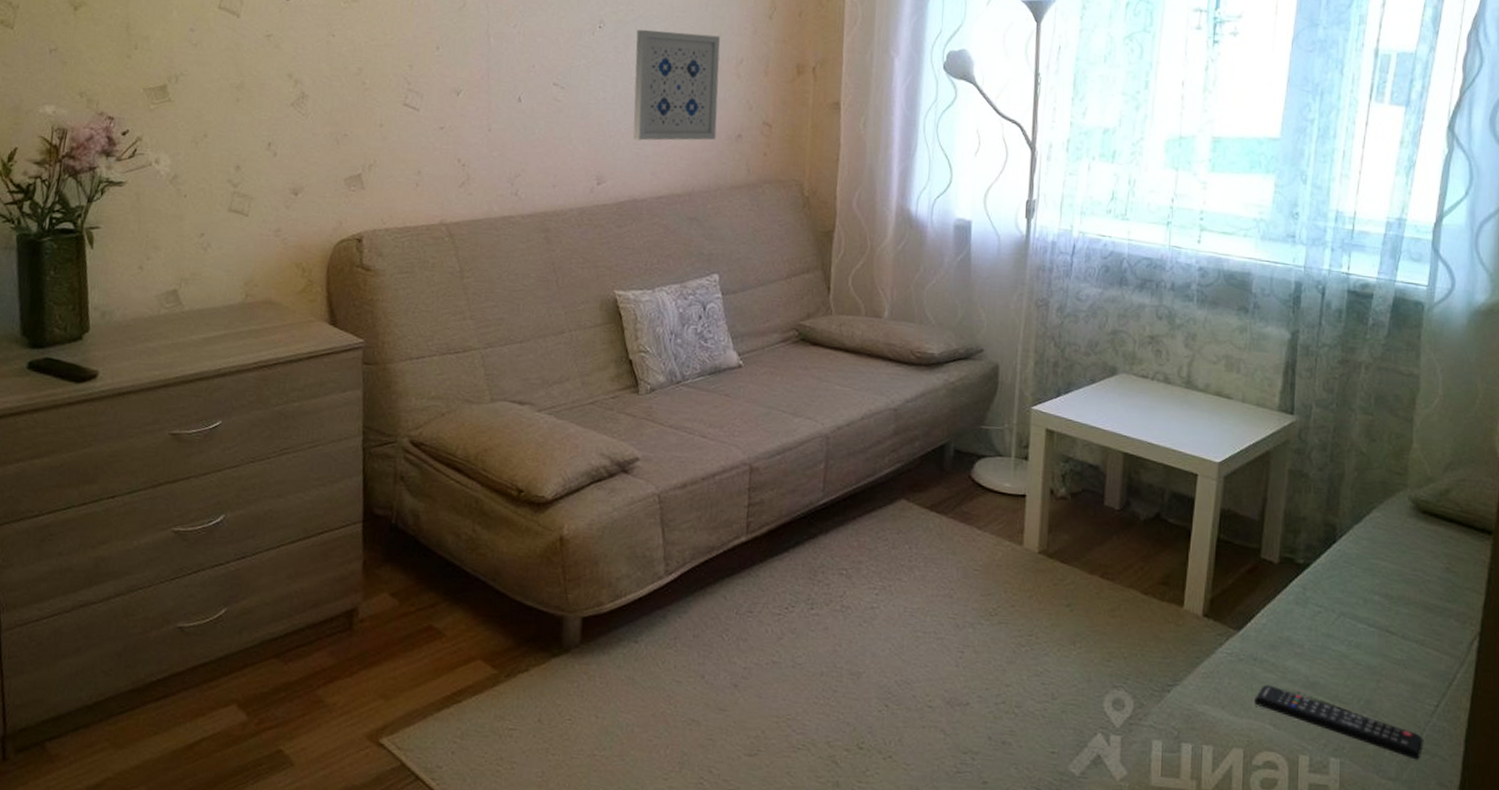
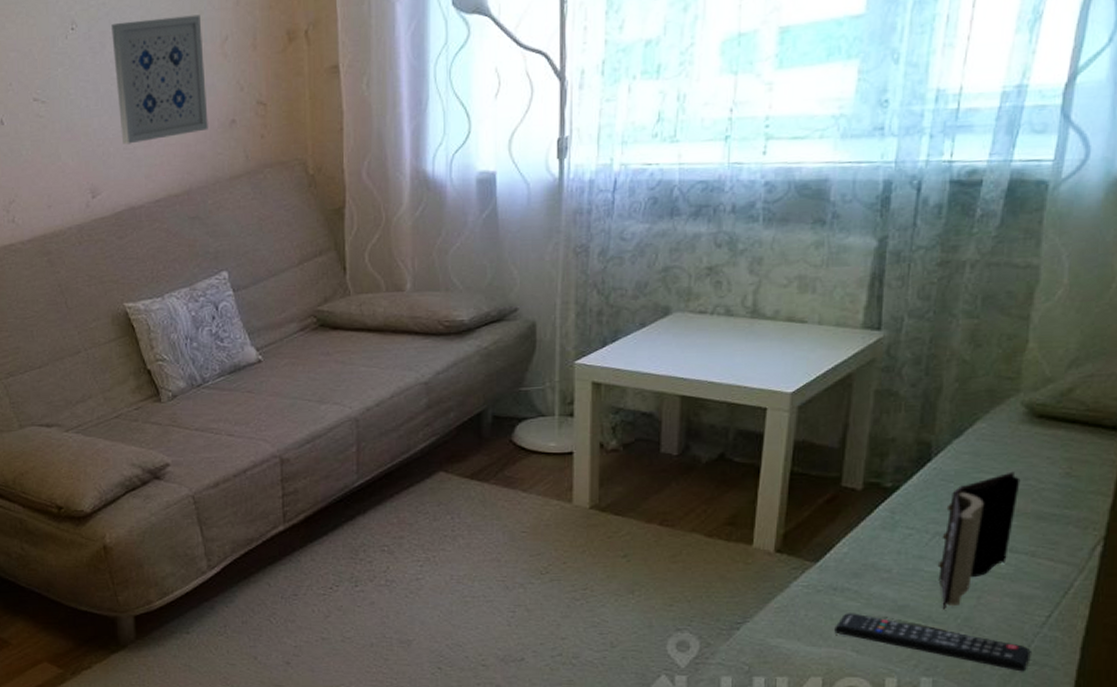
book: none [1342,561,1410,690] -> present [937,471,1021,610]

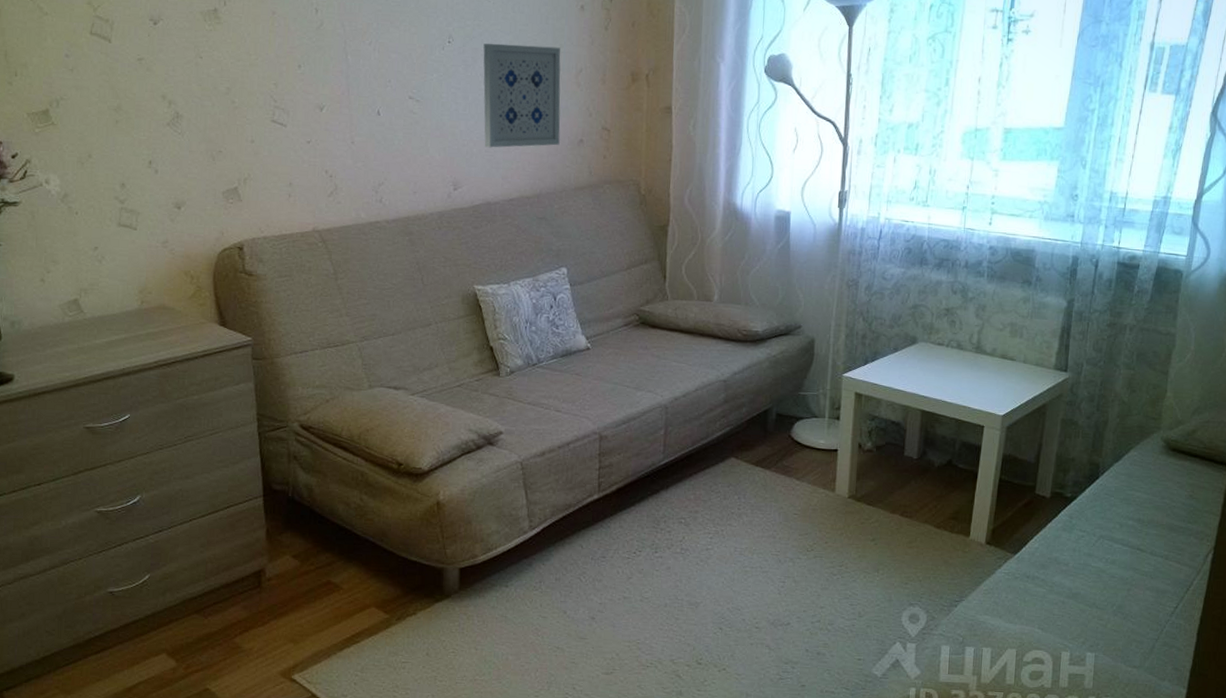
remote control: present [834,613,1031,672] -> none [1026,597,1163,651]
book: present [937,471,1021,610] -> none [1101,491,1159,598]

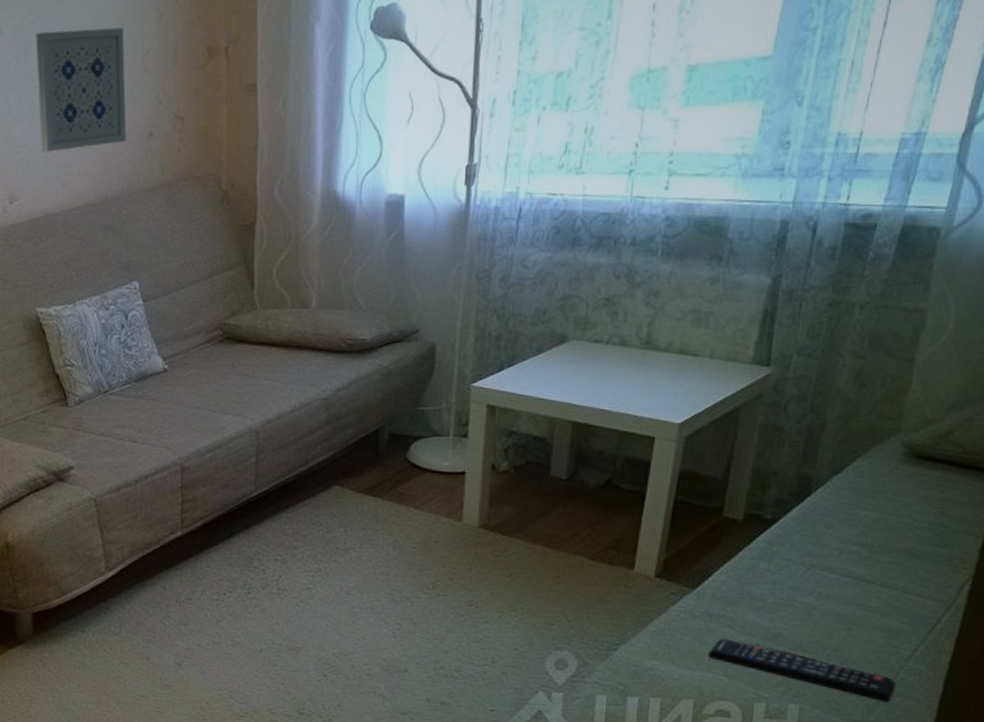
remote control: none [1026,597,1163,651] -> present [708,639,896,703]

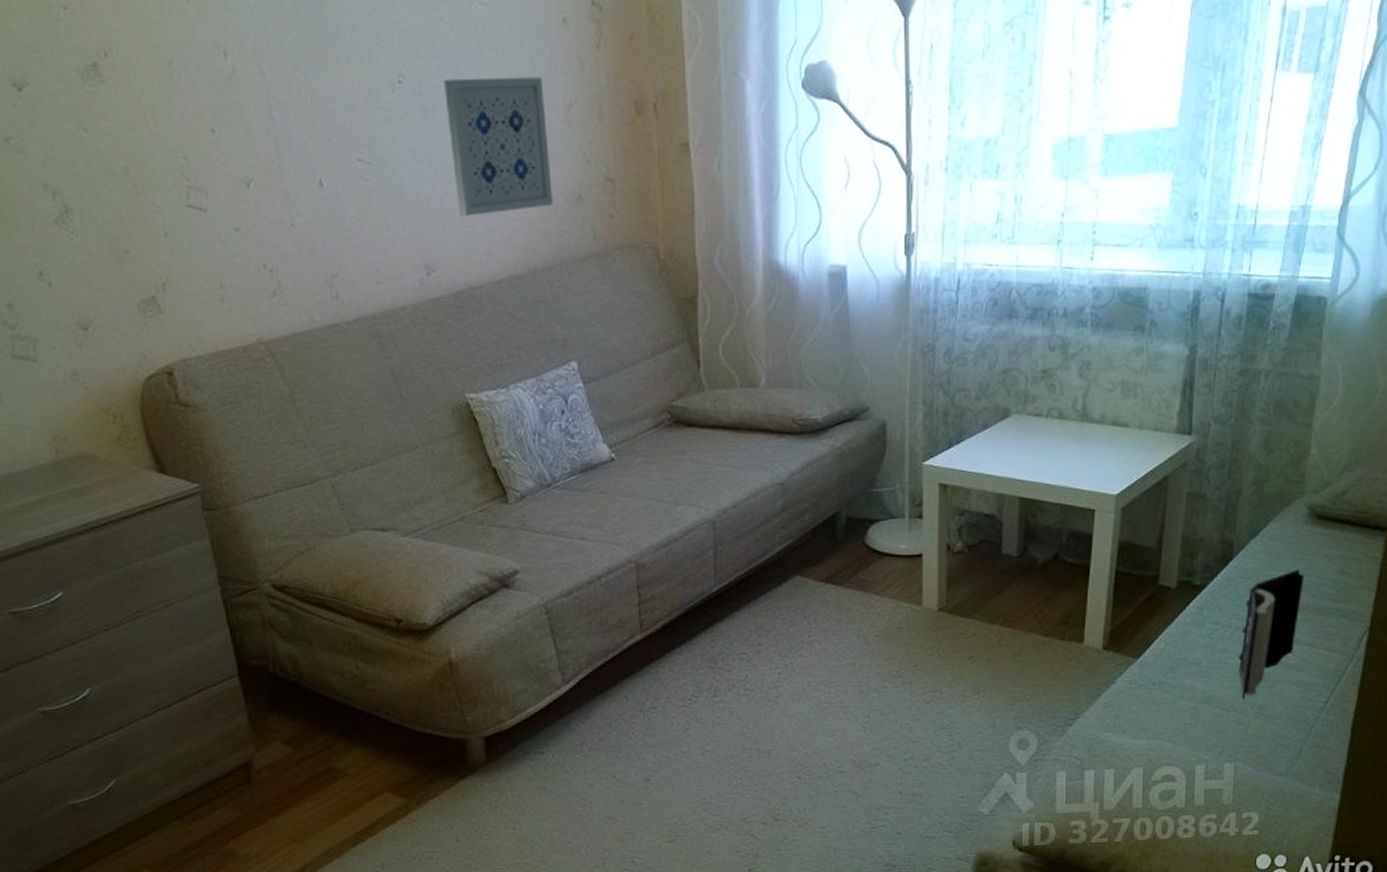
remote control: present [708,639,896,703] -> none [1153,705,1312,754]
book: none [811,509,896,640] -> present [1238,569,1304,699]

